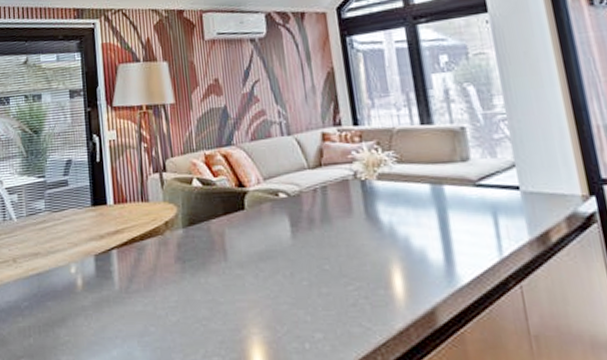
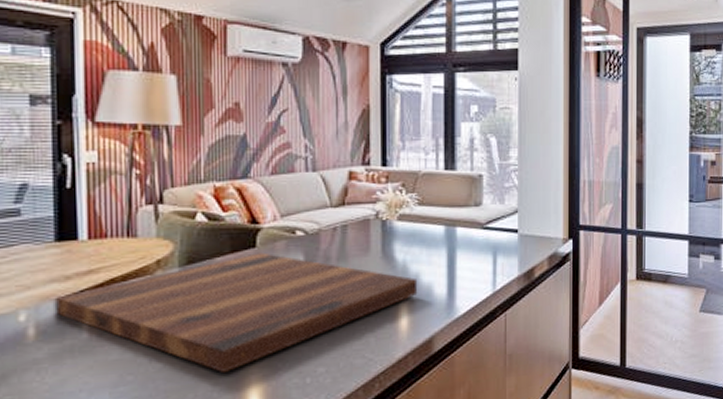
cutting board: none [95,214,411,332] -> present [56,252,418,374]

